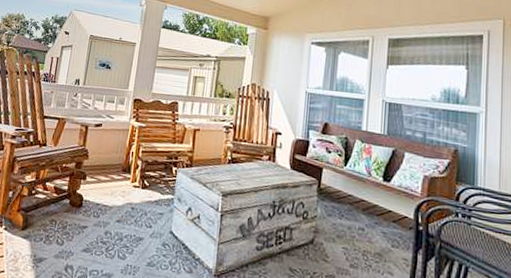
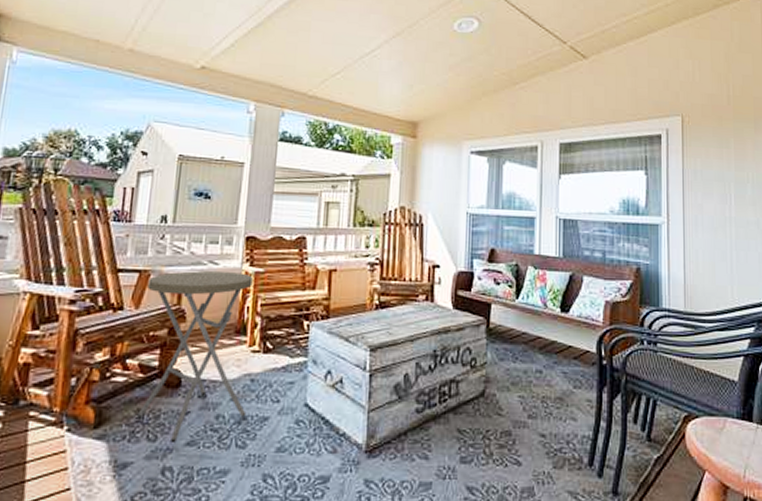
side table: none [51,121,137,248] -> present [137,271,253,442]

